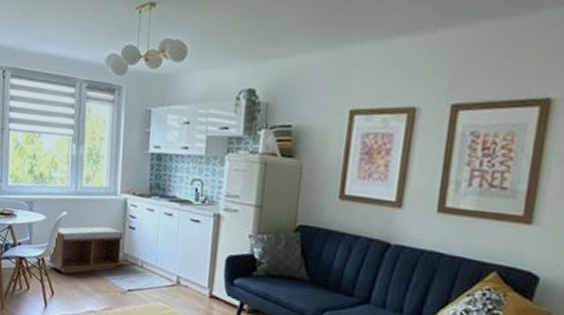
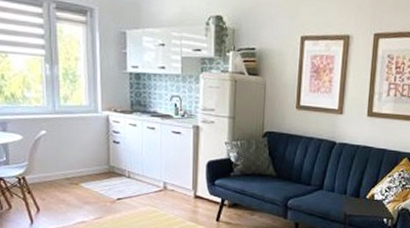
bench: present [49,226,123,274] -> none [31,142,108,190]

